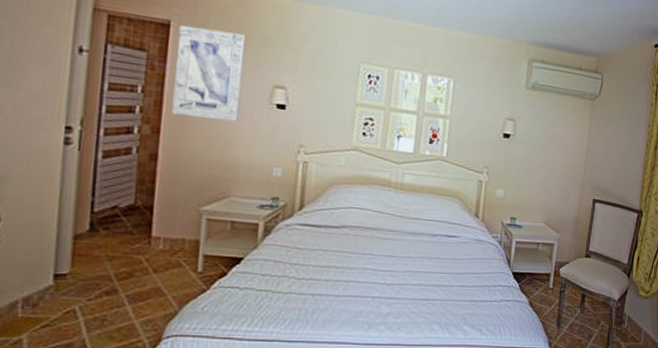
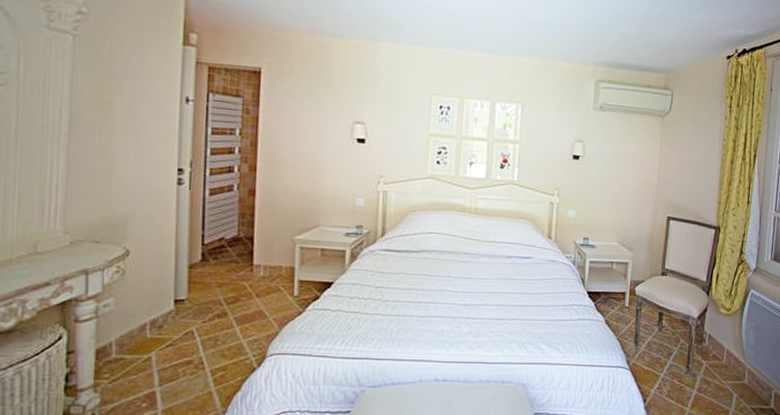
wall art: present [171,25,246,122] -> none [265,72,328,157]

